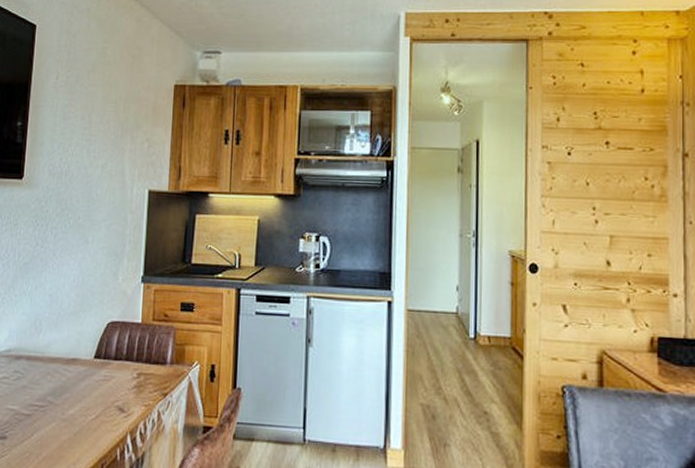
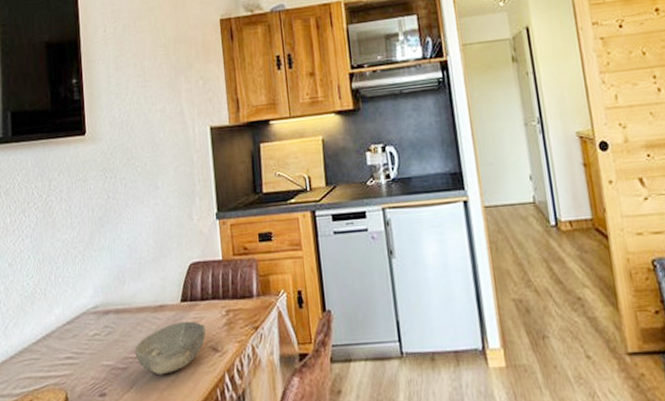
bowl: none [41,377,115,427] -> present [135,321,206,375]

